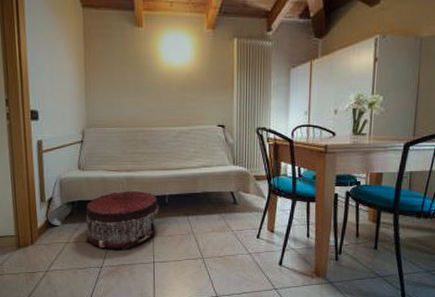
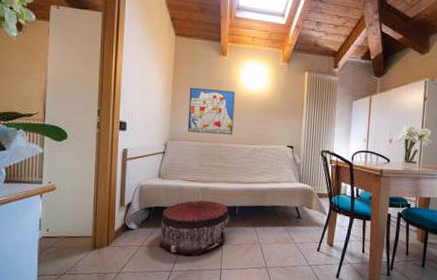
wall art: none [103,66,156,118] -> present [187,87,235,135]

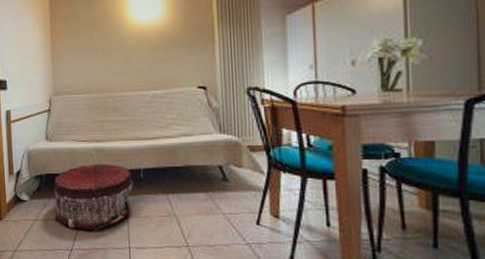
wall art: present [187,87,235,135] -> none [69,27,126,84]

